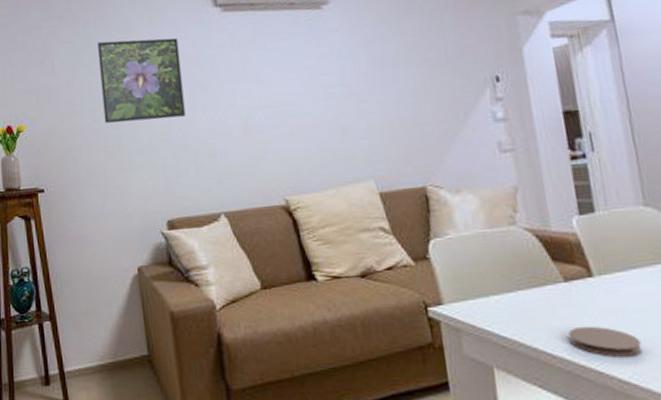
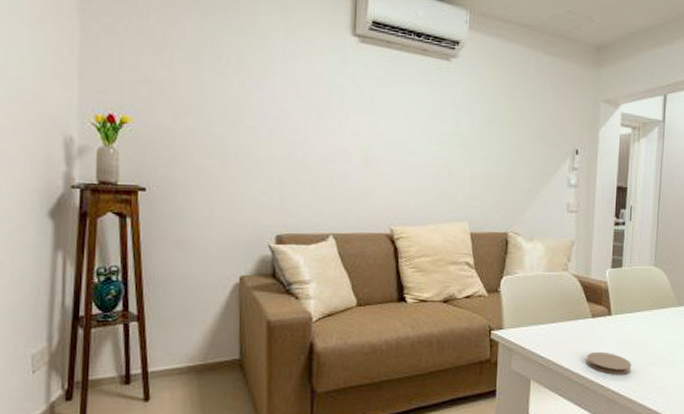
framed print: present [98,38,186,123] -> none [223,44,312,137]

